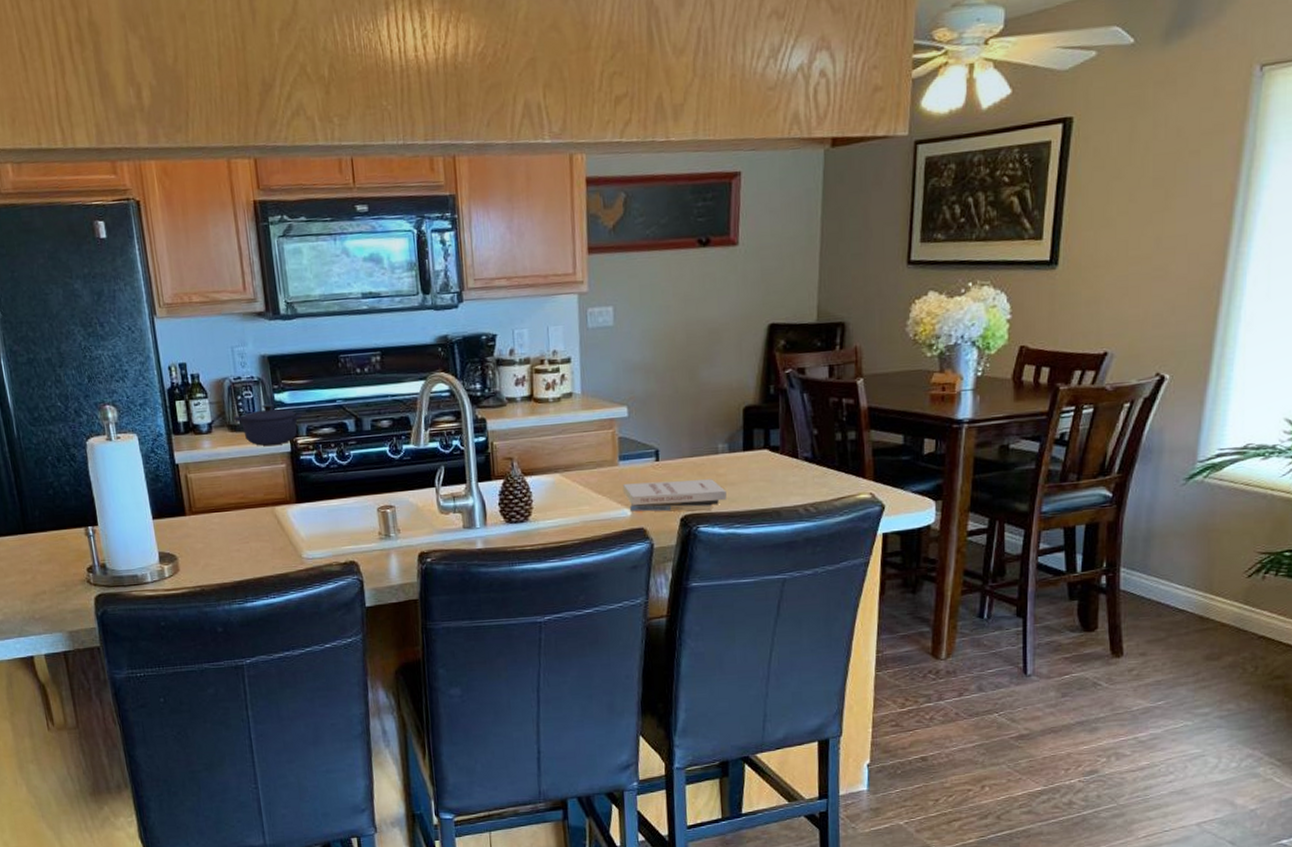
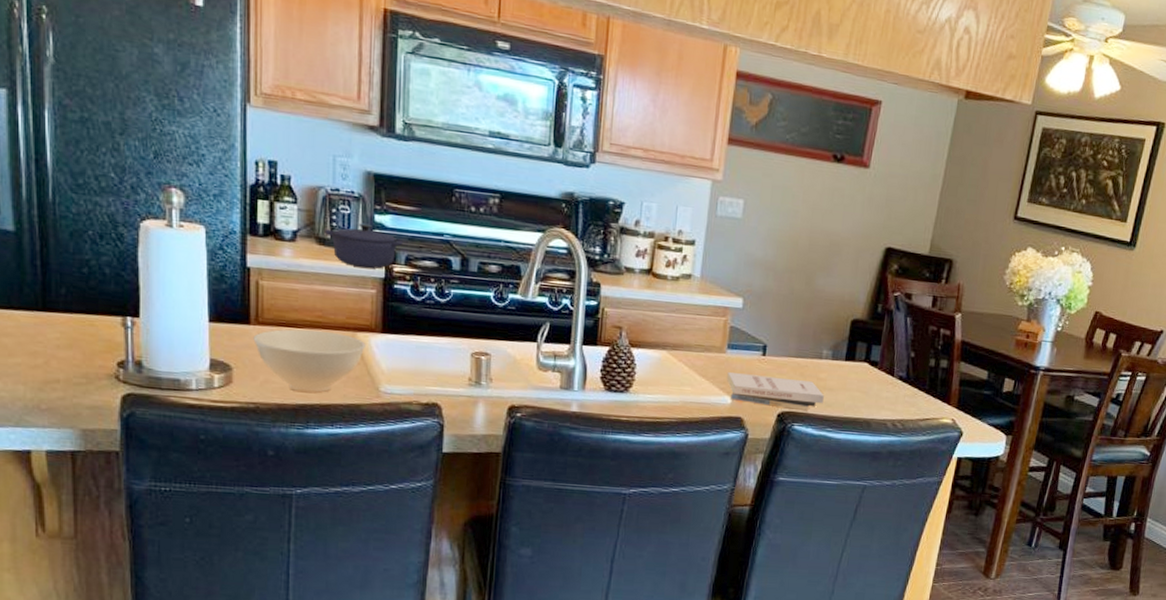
bowl: none [190,510,285,571] -> present [253,329,366,394]

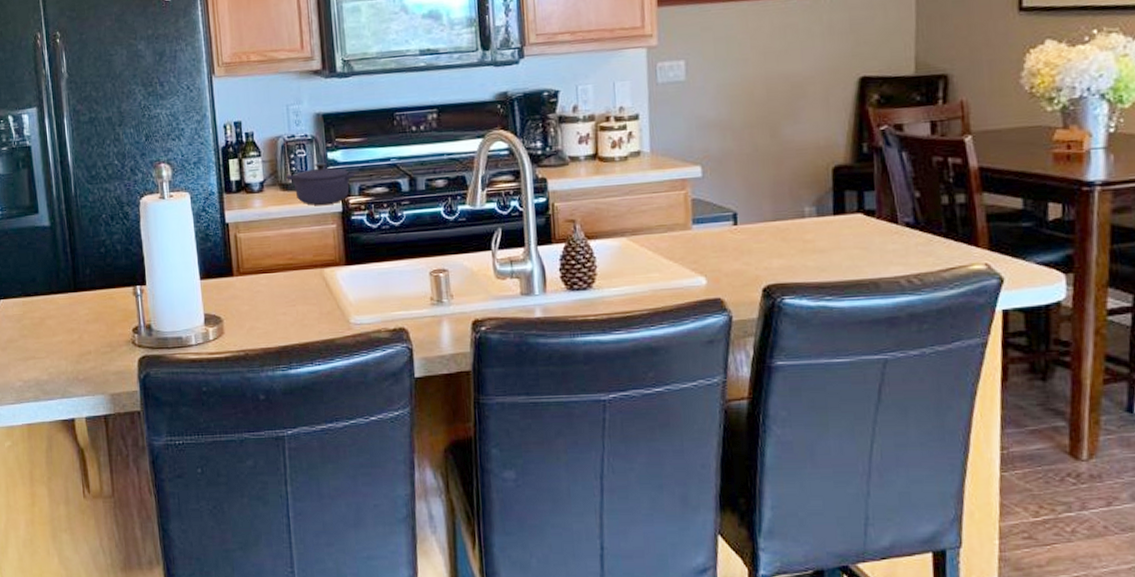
bowl: present [253,329,366,394] -> none [237,272,333,335]
books: present [726,372,824,412] -> none [696,245,816,282]

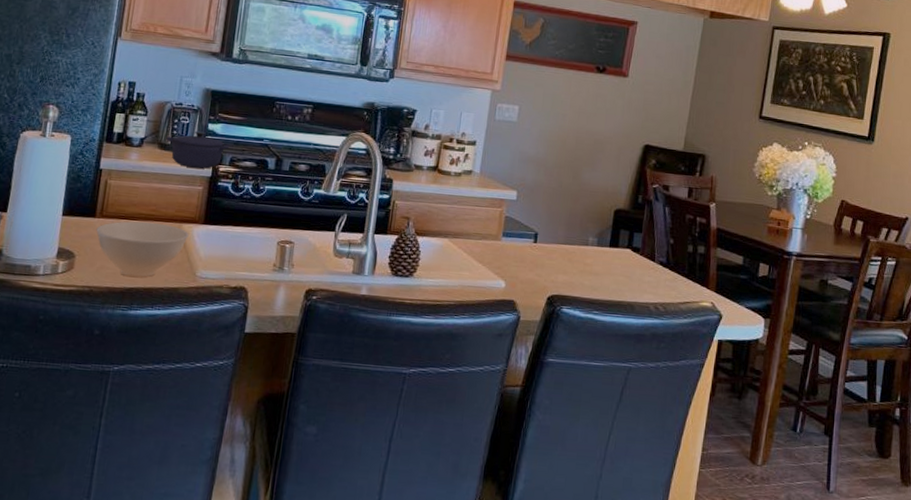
bowl: none [237,272,333,335] -> present [96,221,189,278]

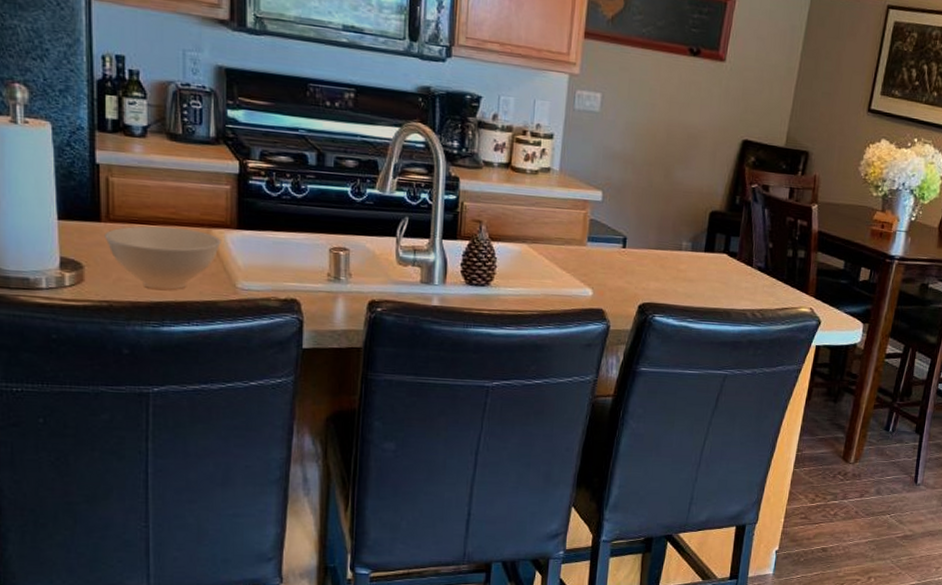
cooking pot: present [166,130,230,169] -> none [176,118,258,164]

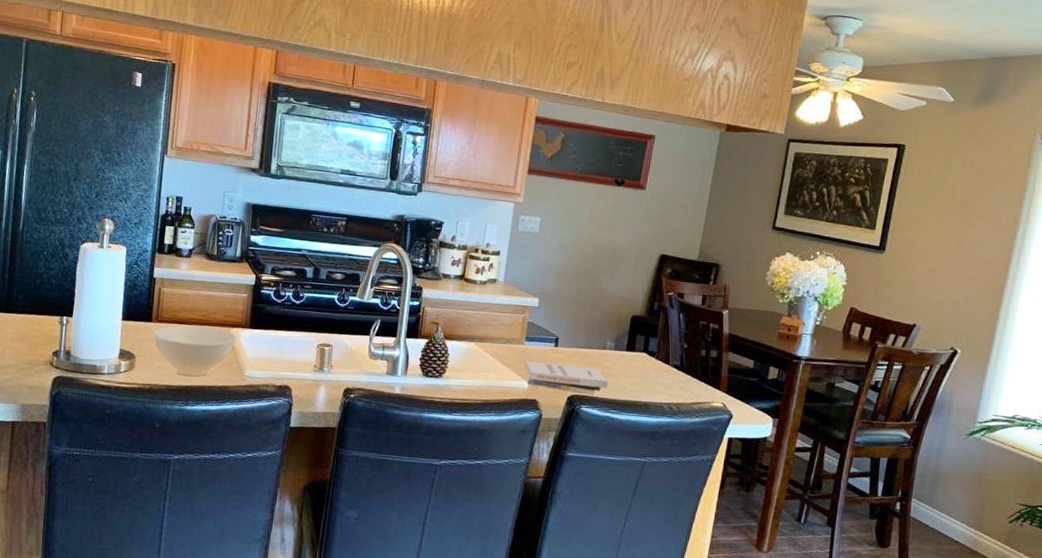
books: none [587,265,684,303] -> present [524,361,608,395]

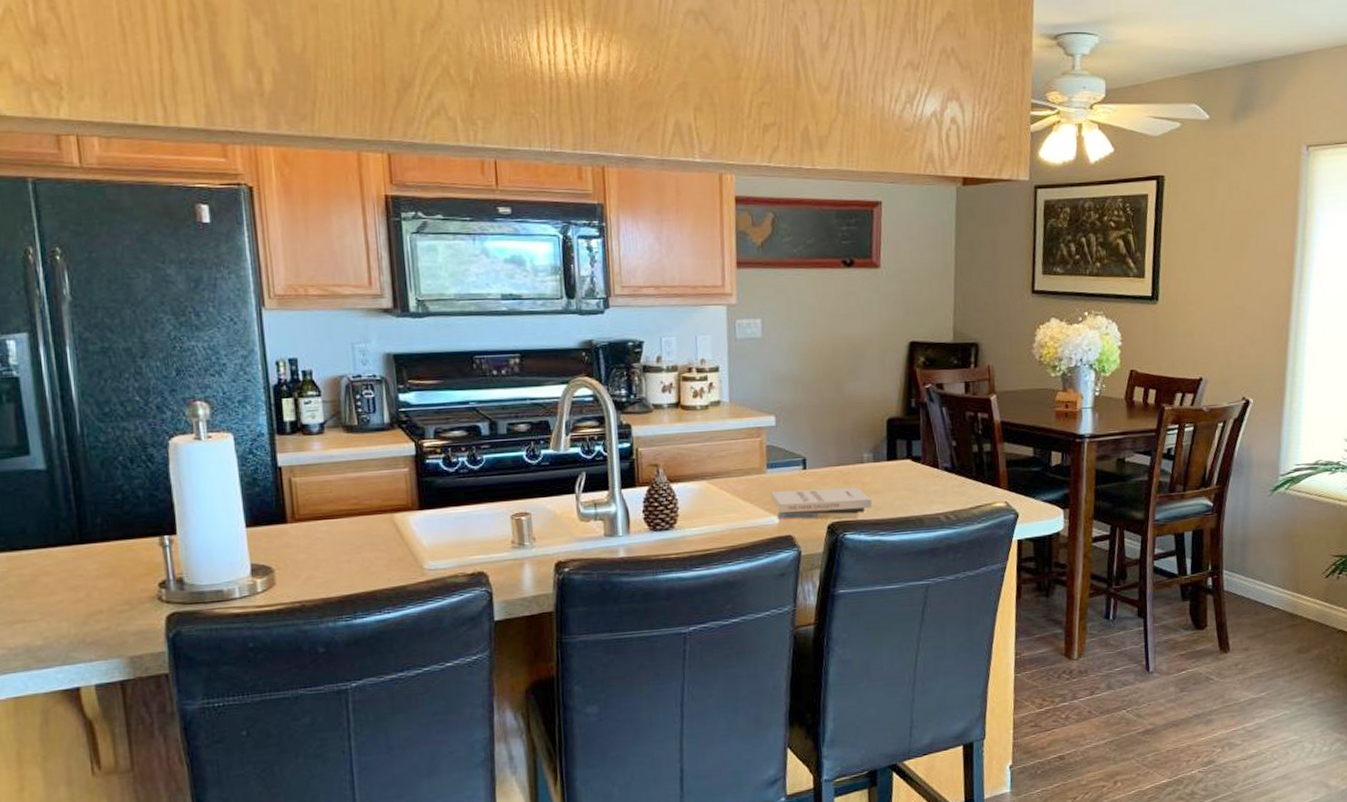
bowl: present [153,325,237,377] -> none [291,517,405,584]

